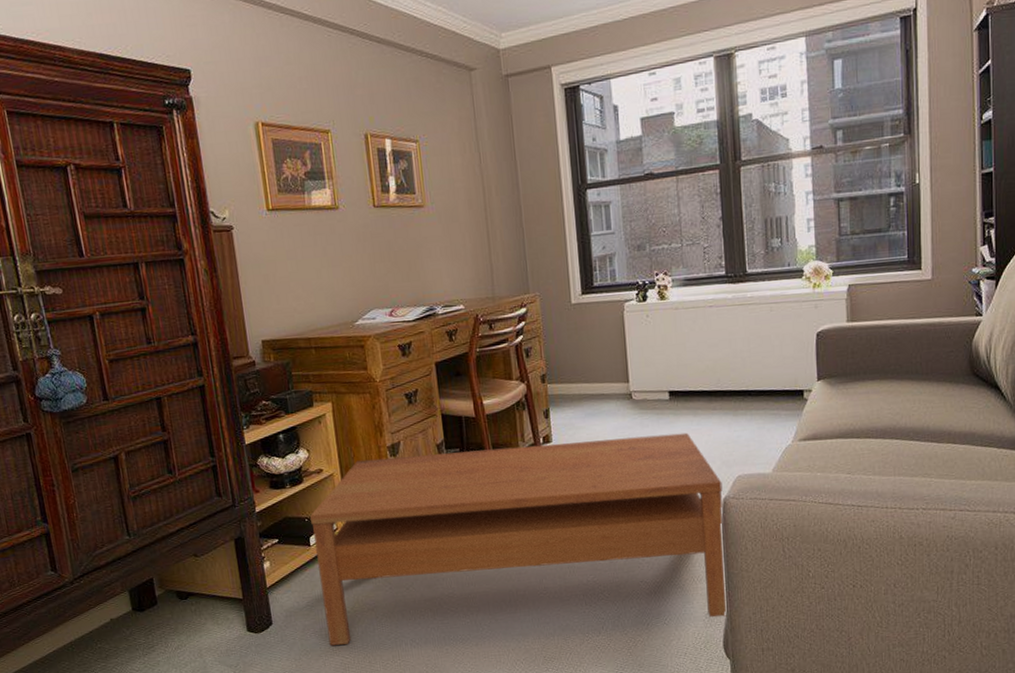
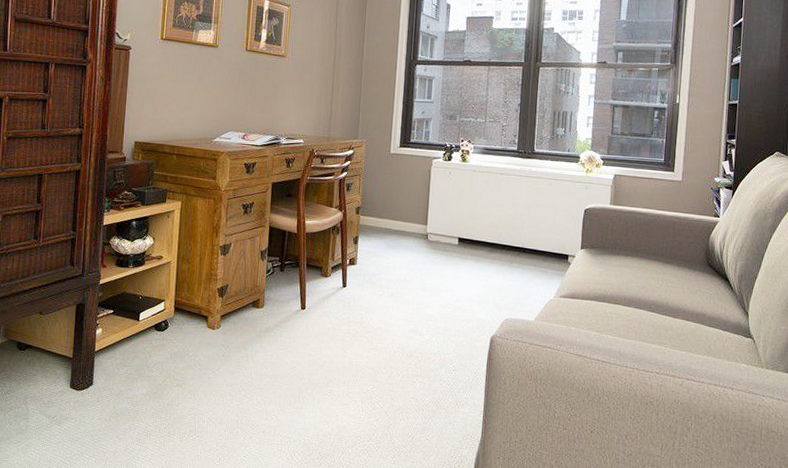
coffee table: present [310,432,727,646] -> none [138,254,492,441]

